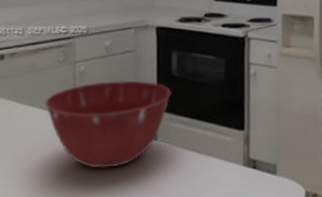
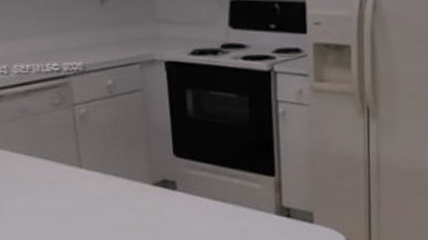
mixing bowl: present [44,80,171,169] -> none [43,124,189,222]

